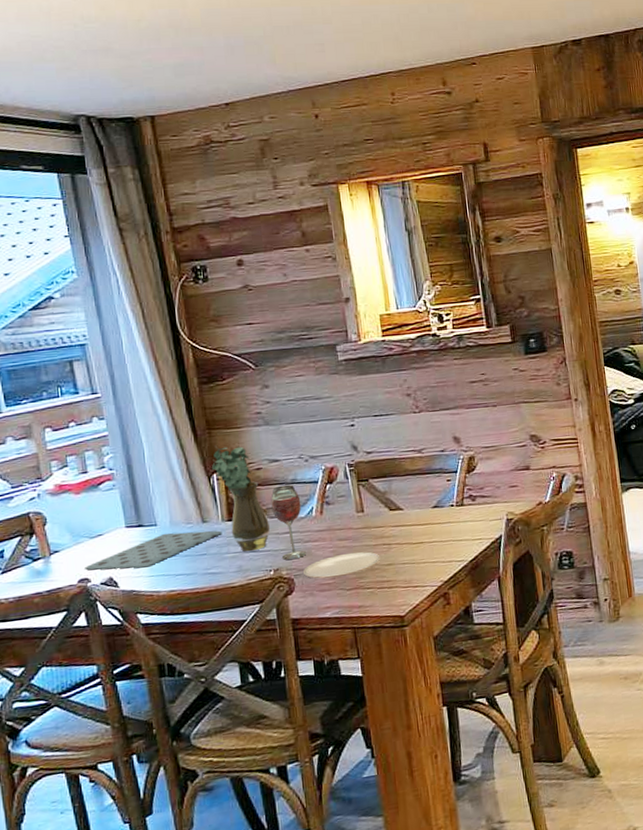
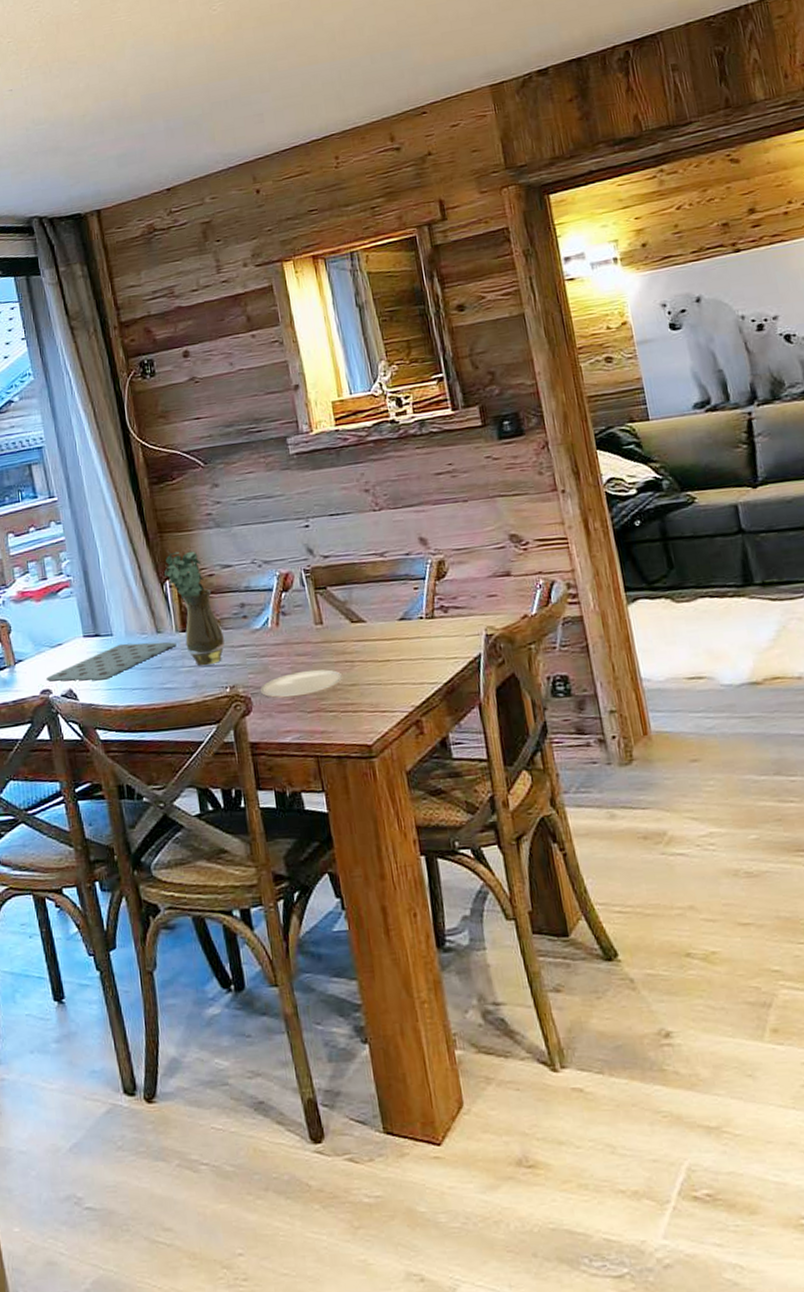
wineglass: present [271,484,307,560] -> none [224,592,264,677]

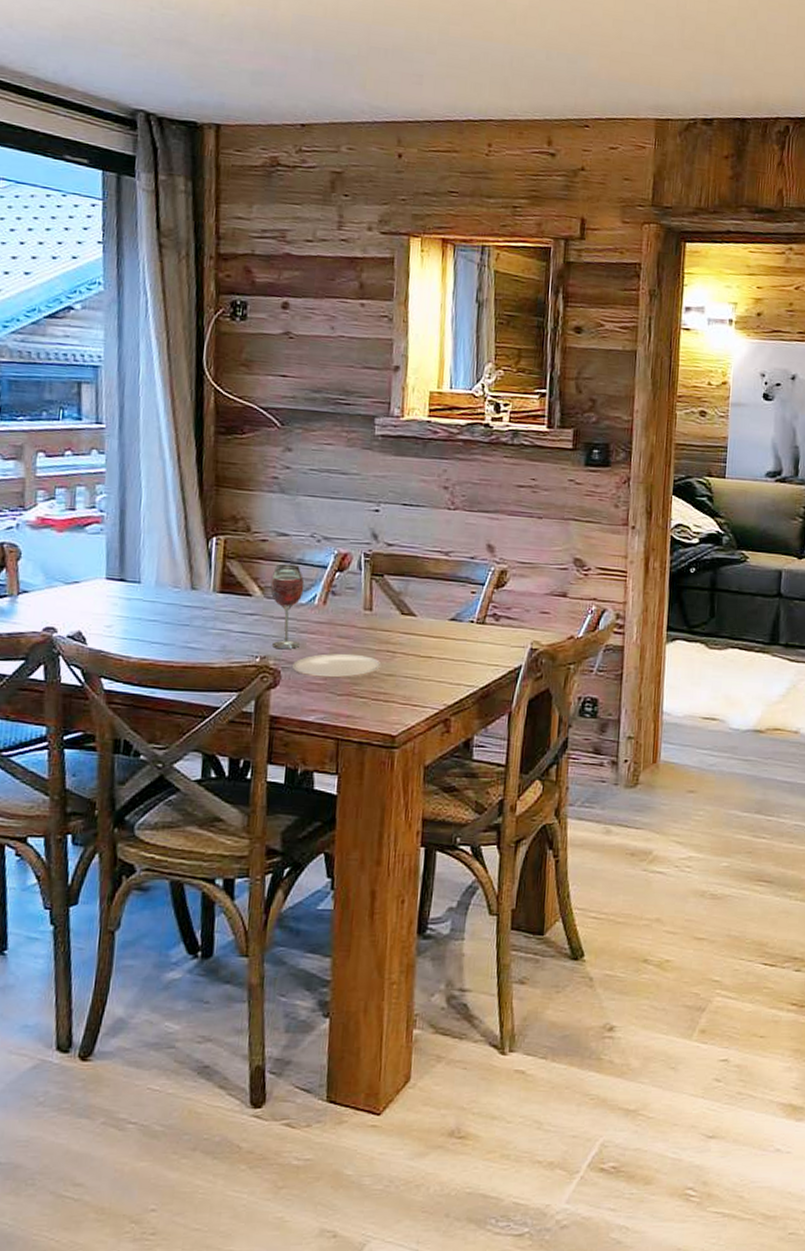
placemat: present [46,642,176,681] -> none [53,593,211,628]
vase: present [164,550,225,666] -> none [213,505,266,632]
wineglass: none [224,592,264,677] -> present [270,563,305,650]

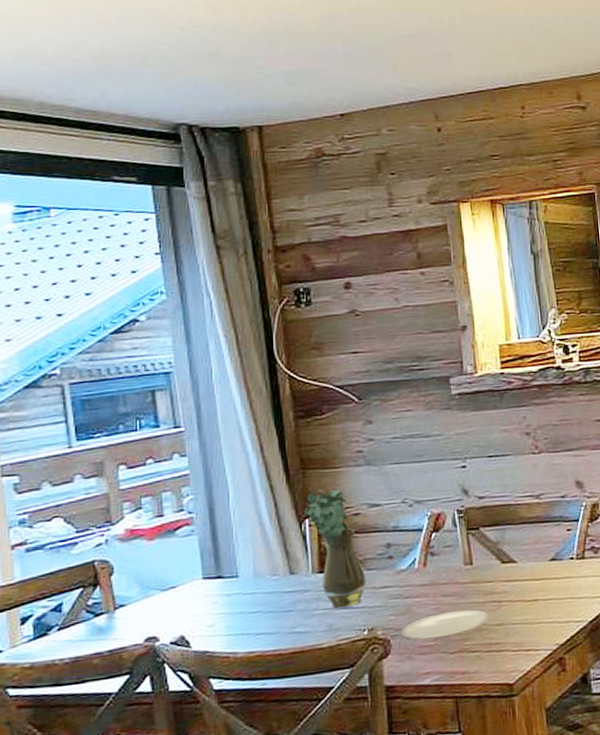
vase: none [213,505,266,632] -> present [304,487,367,608]
wineglass: present [270,563,305,650] -> none [368,532,407,618]

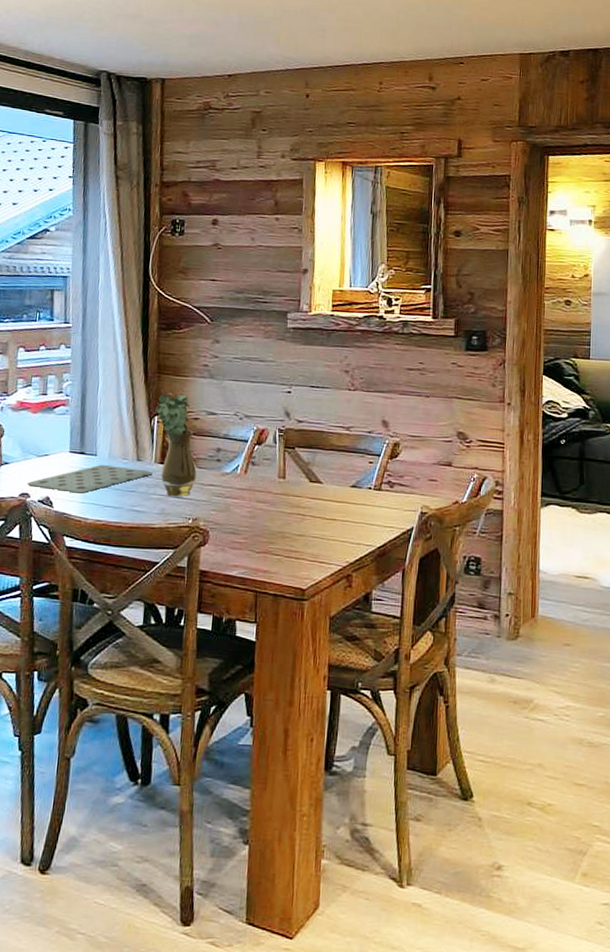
placemat: none [153,583,312,628] -> present [27,464,153,494]
plate: present [402,610,489,640] -> none [219,516,293,539]

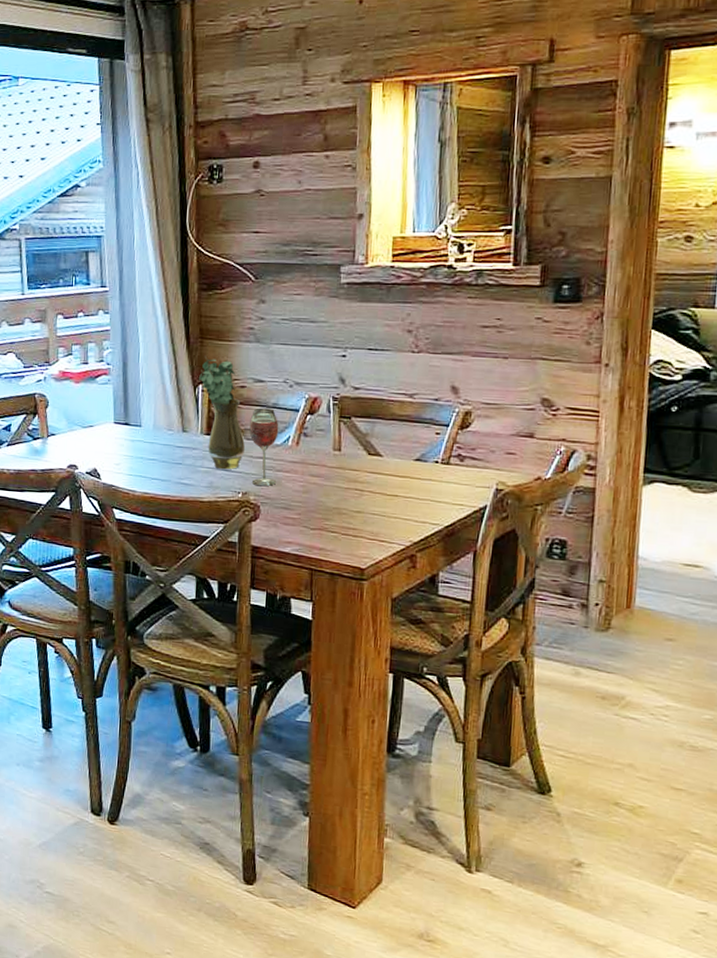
placemat: present [27,464,153,494] -> none [74,435,199,466]
wineglass: none [201,438,229,513] -> present [249,408,279,487]

